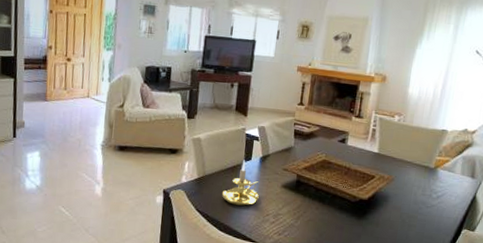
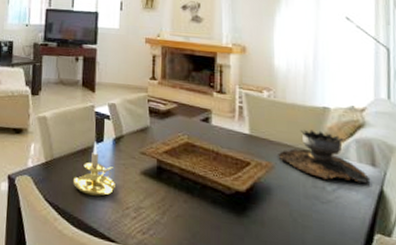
brazier: none [398,148,468,192] -> present [278,129,371,184]

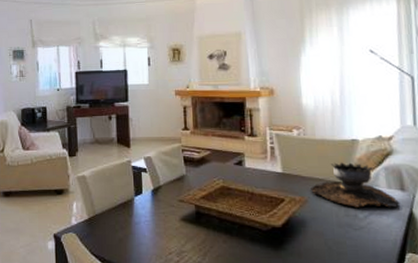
candle holder: present [72,141,115,197] -> none [116,194,157,245]

